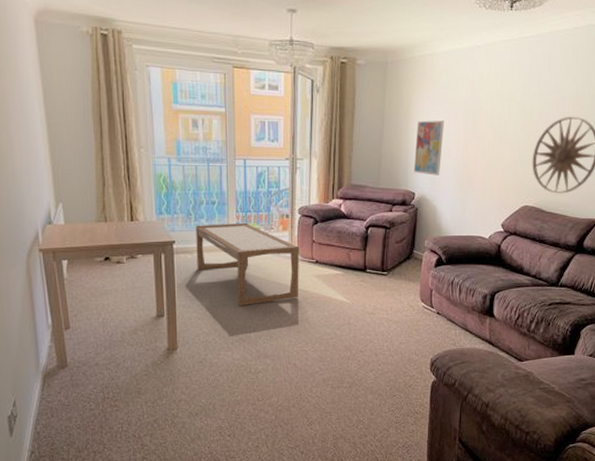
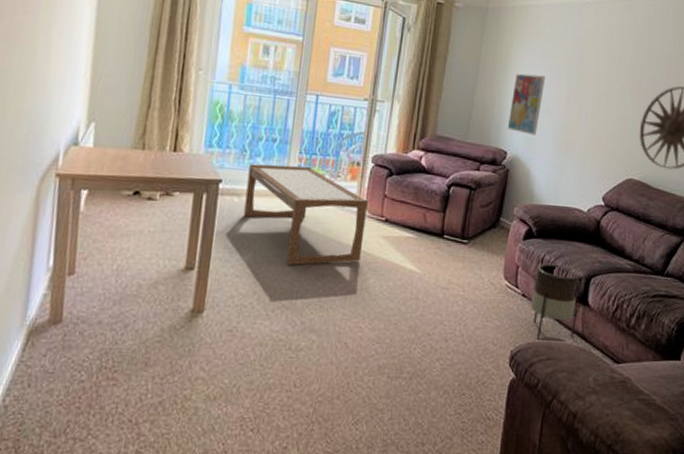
planter: none [444,285,486,348] -> present [530,263,580,340]

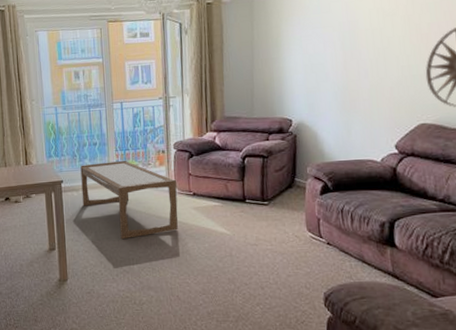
wall art: present [507,73,545,135] -> none [288,45,319,101]
planter: present [530,263,580,340] -> none [336,213,386,282]

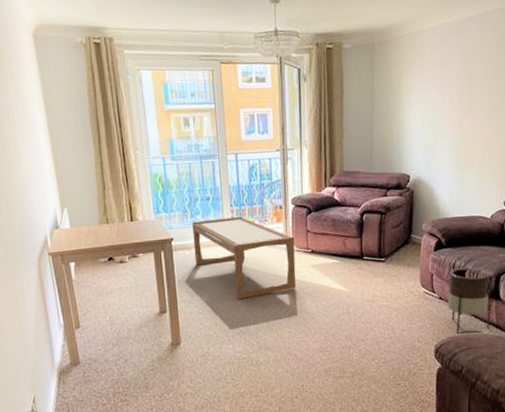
planter: none [336,213,386,282] -> present [447,268,492,334]

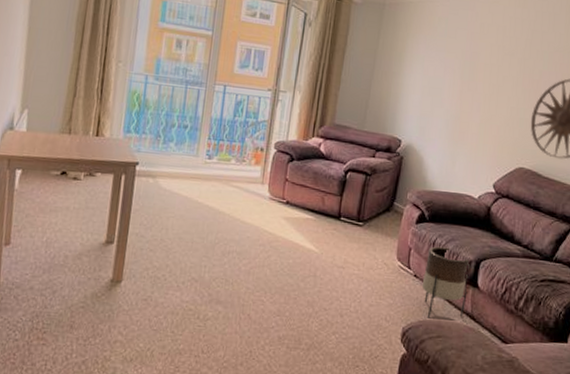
coffee table: present [192,216,296,299] -> none [157,148,271,242]

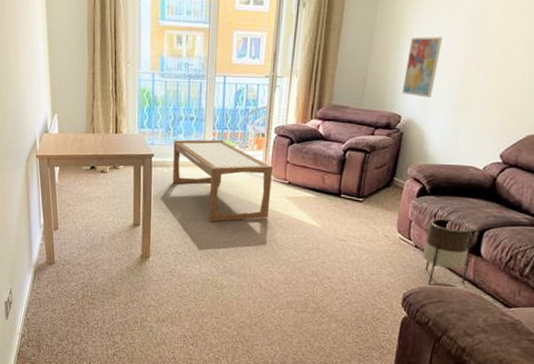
coffee table: none [157,148,271,242] -> present [172,139,274,222]
wall art: none [402,65,439,125] -> present [401,36,442,98]

